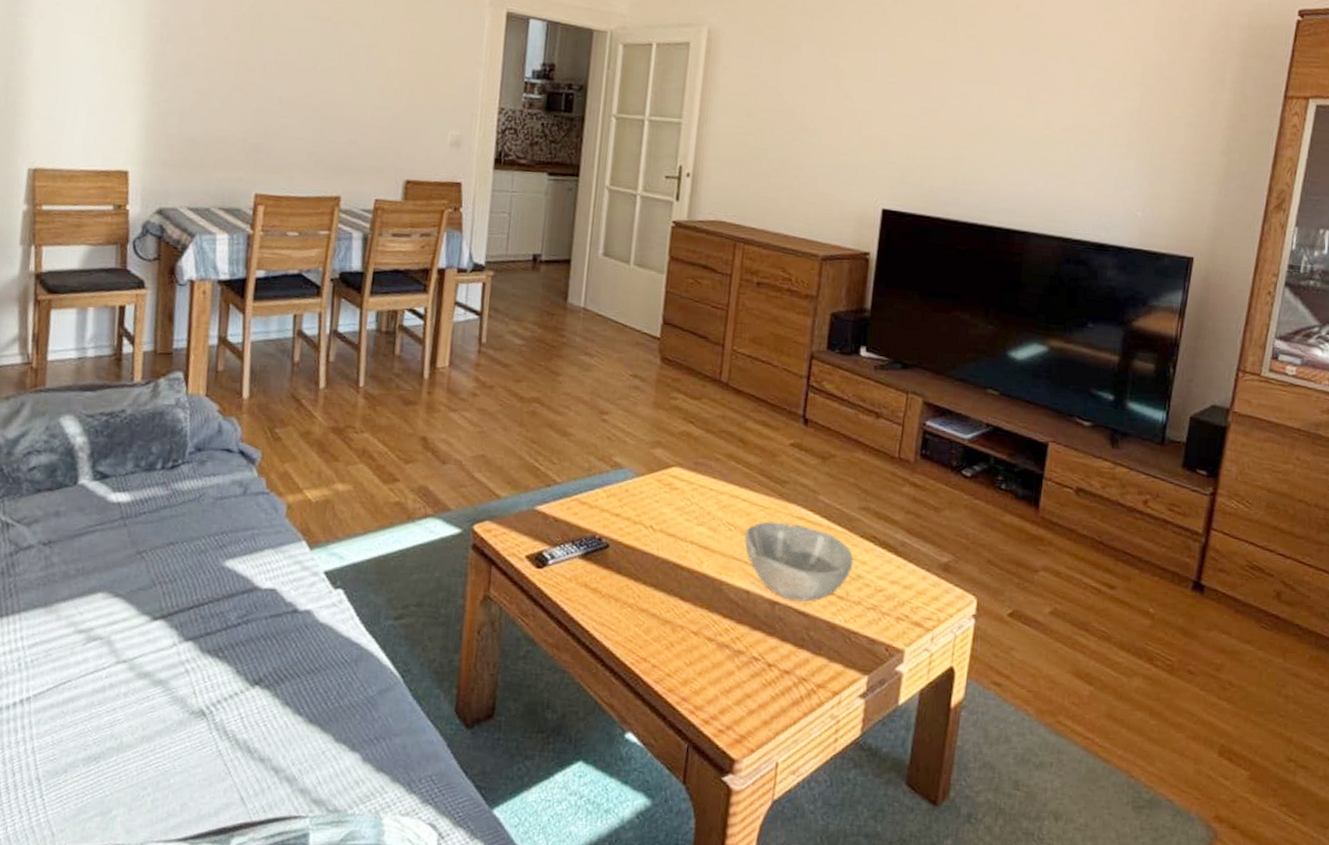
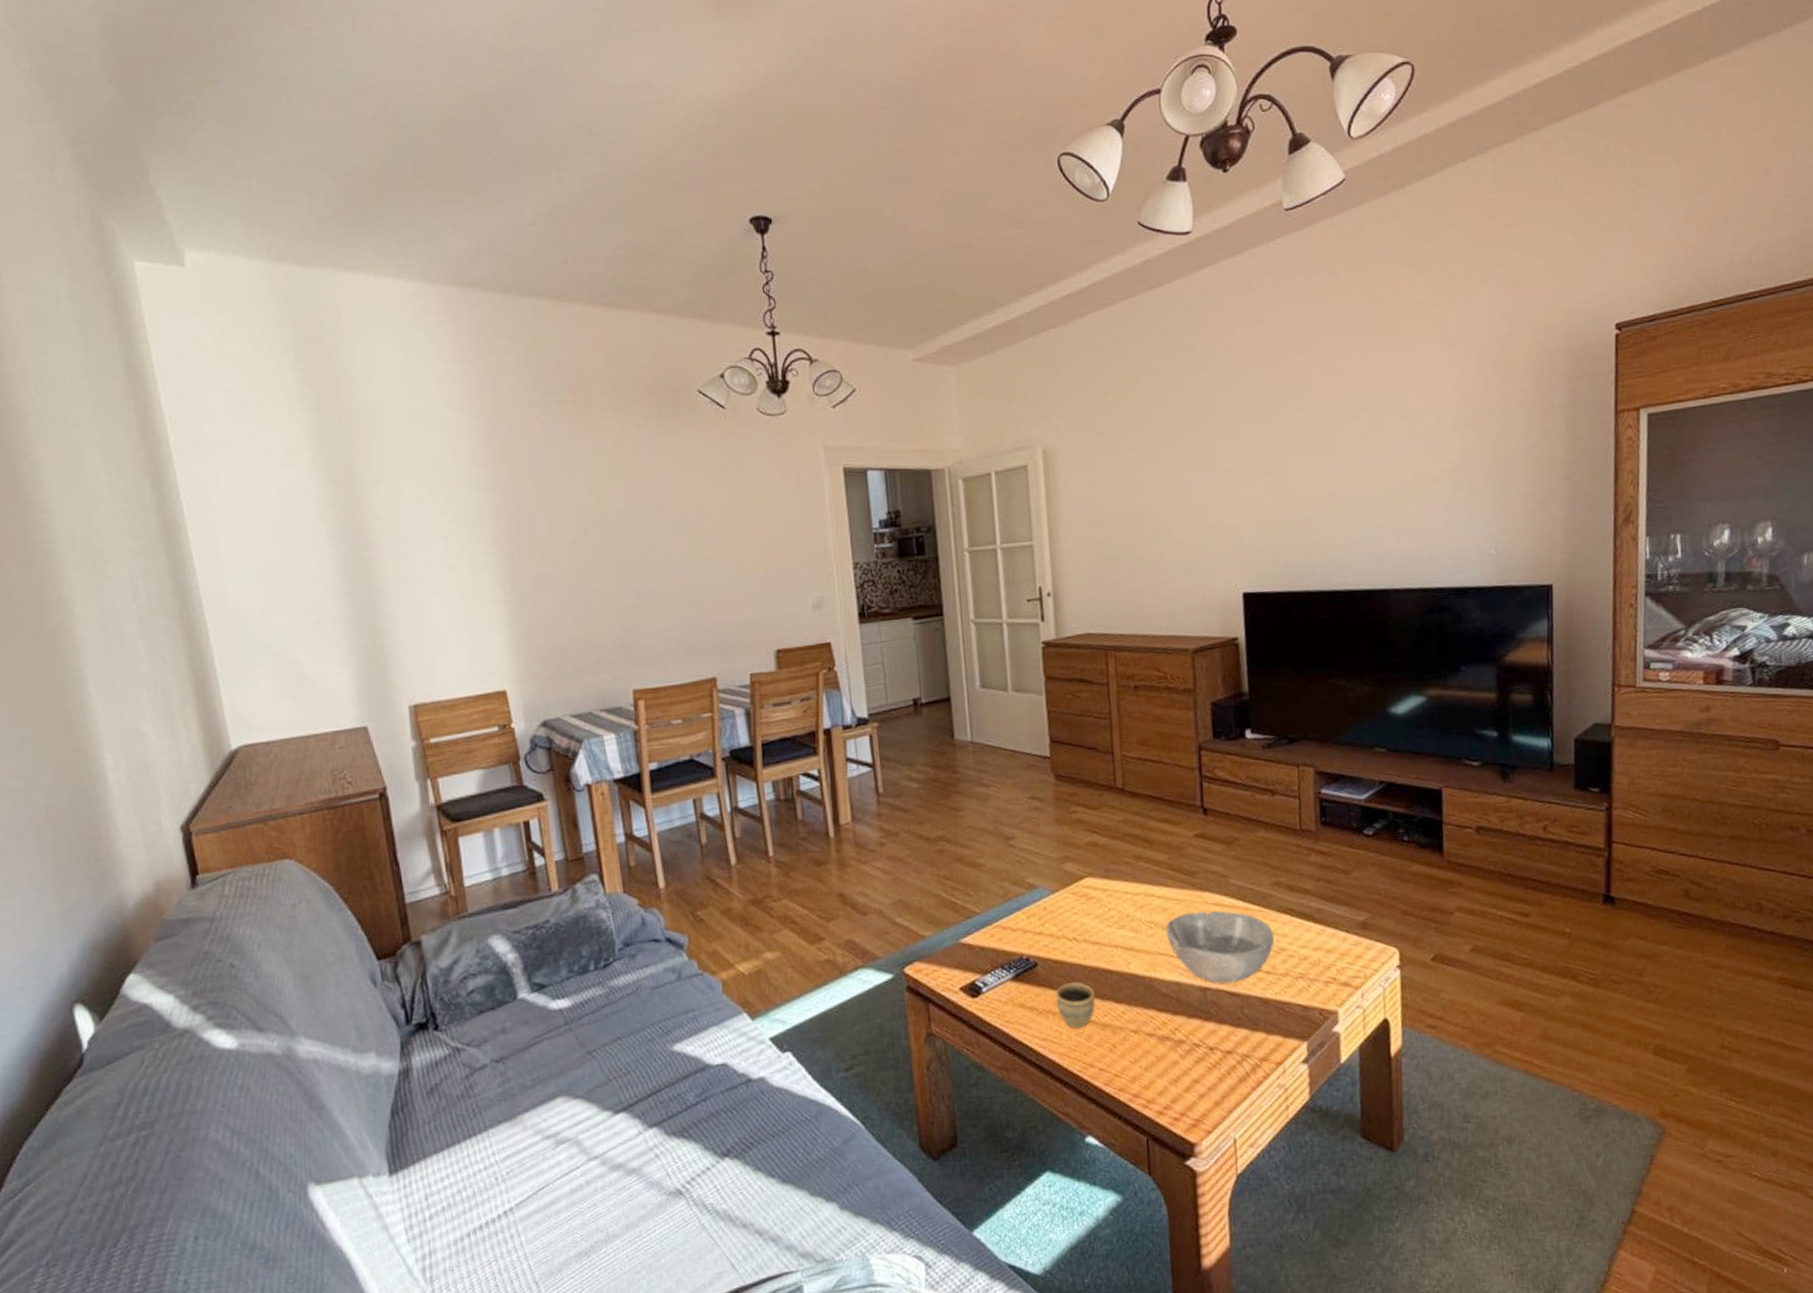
cup: none [621,570,662,620] -> present [1056,981,1095,1029]

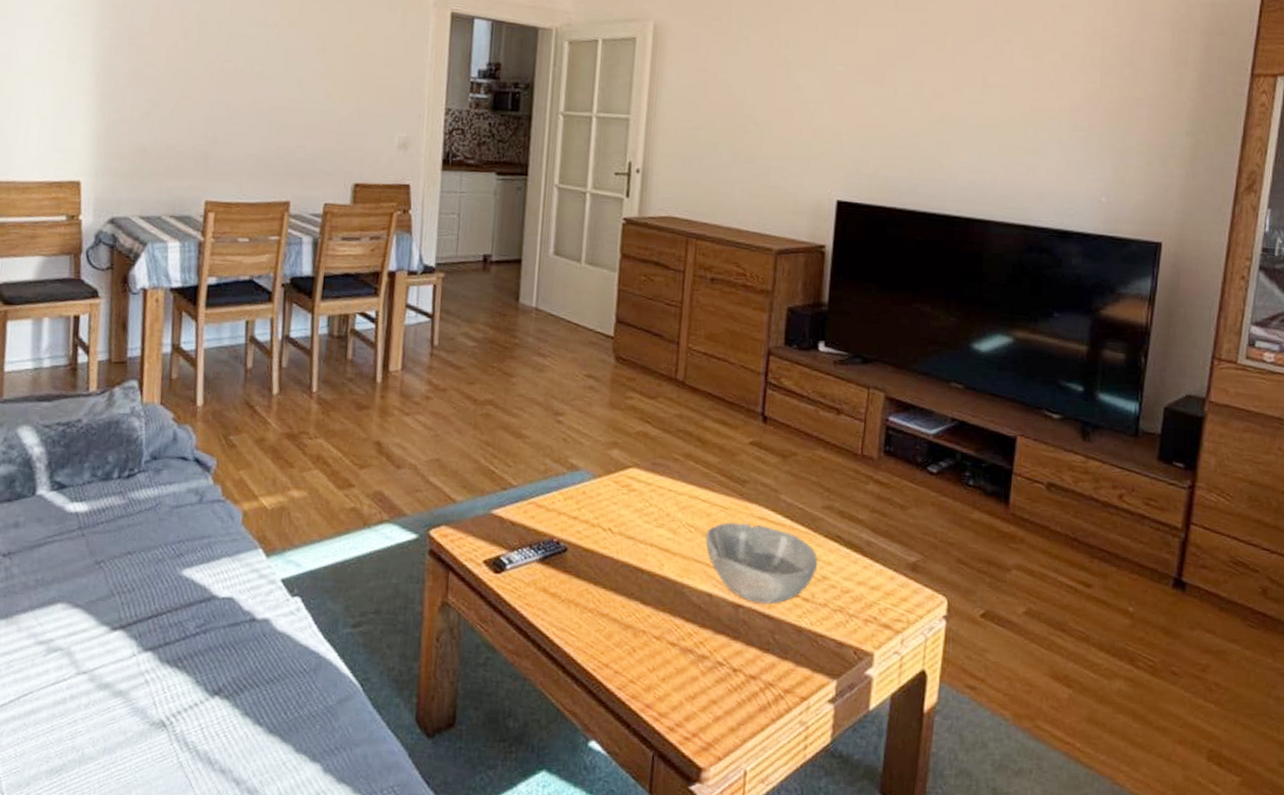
cup: present [1056,981,1095,1029] -> none [581,574,622,625]

